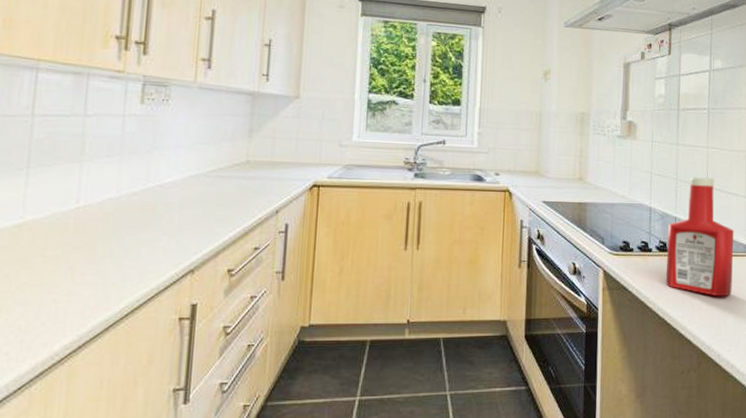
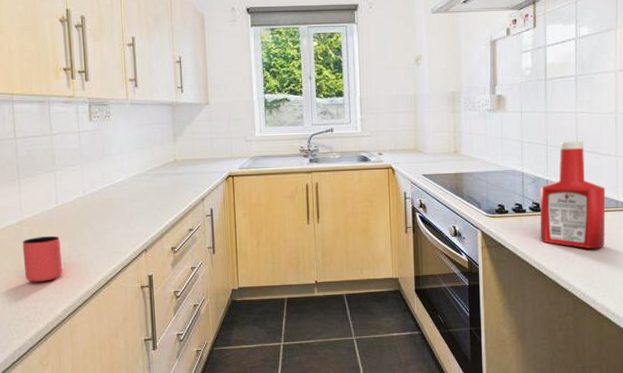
cup: none [14,246,74,306] -> present [22,236,62,282]

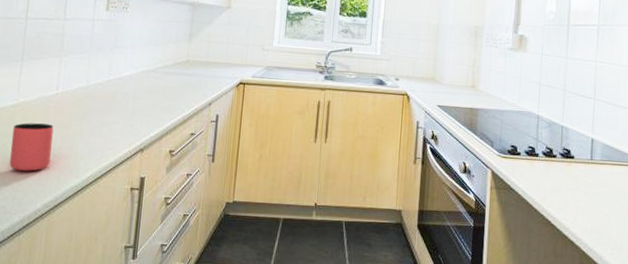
ketchup bottle: present [540,141,606,249] -> none [550,89,620,203]

